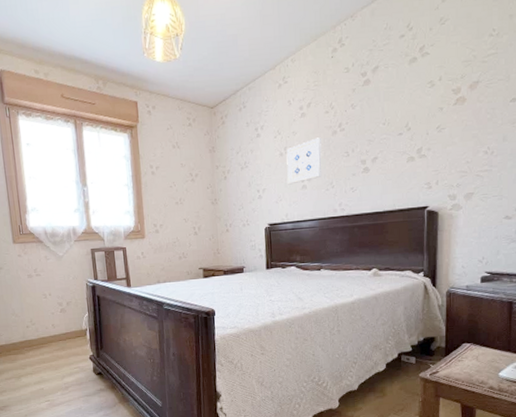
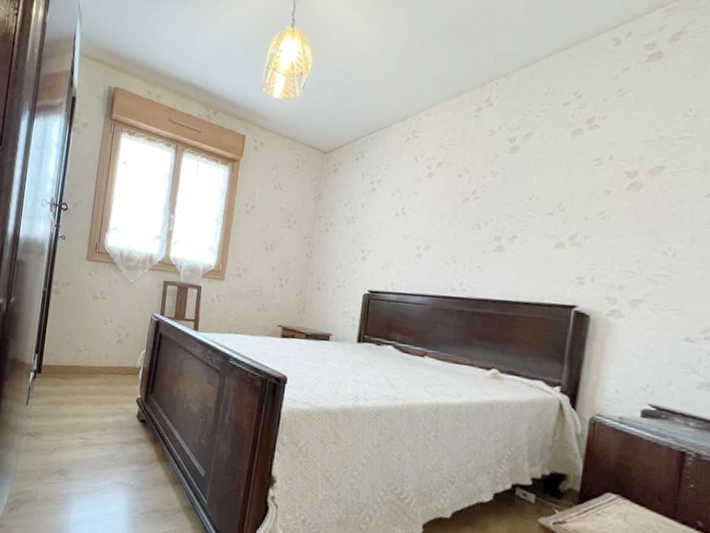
wall art: present [286,137,322,185] -> none [398,202,448,251]

